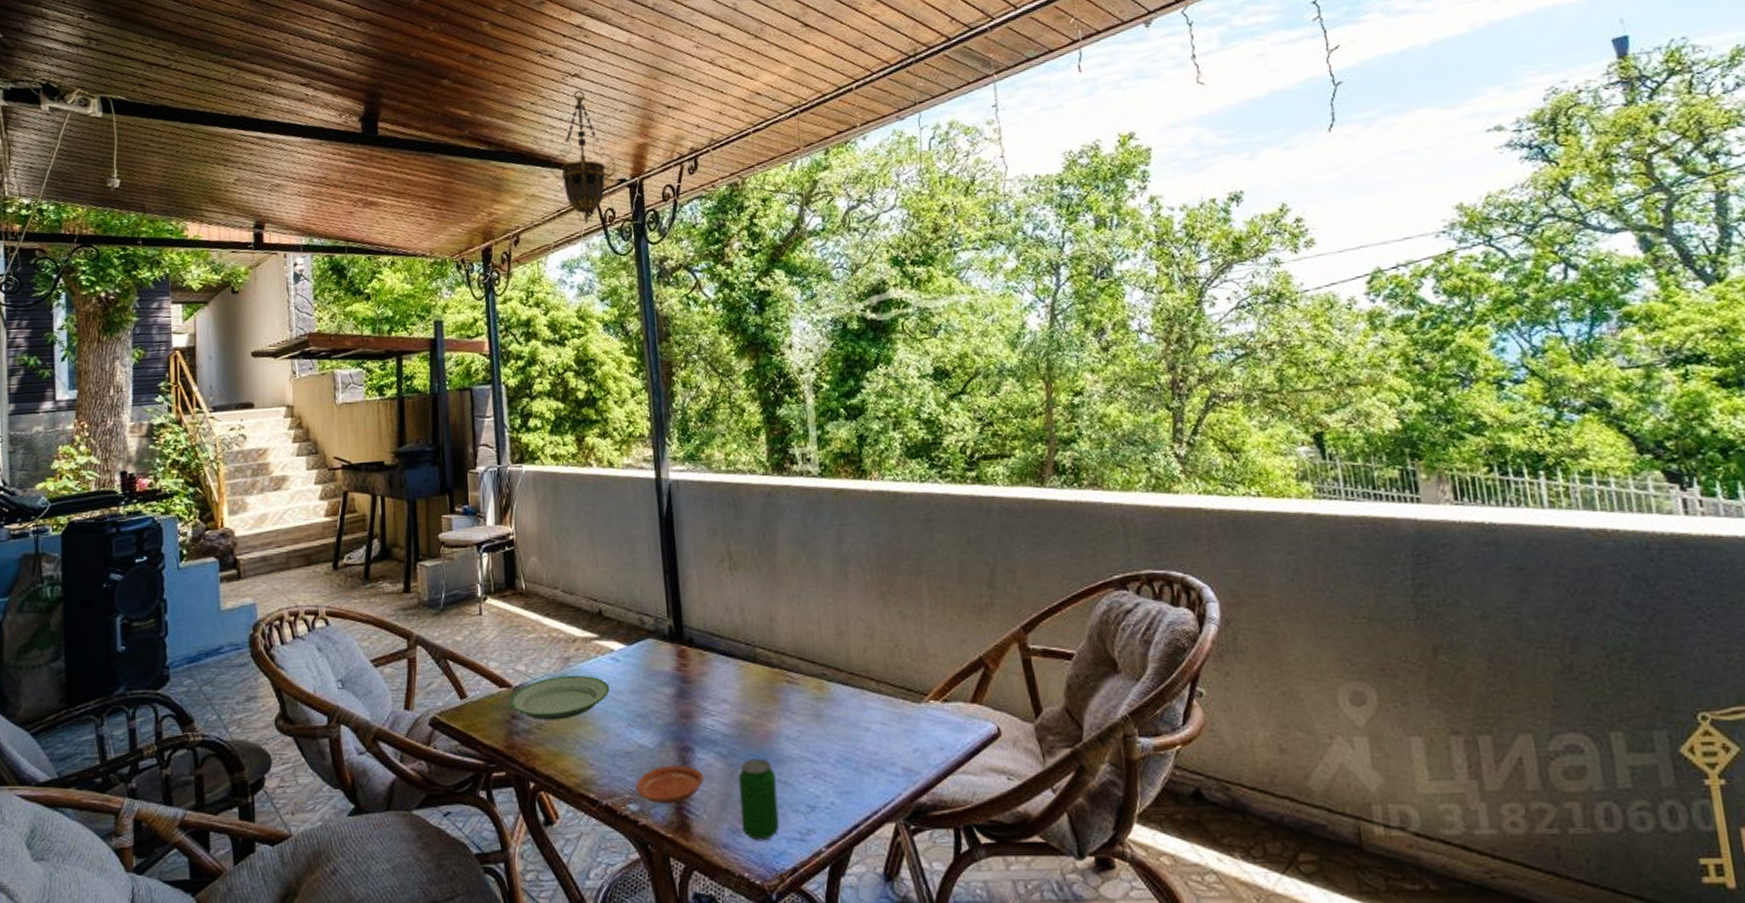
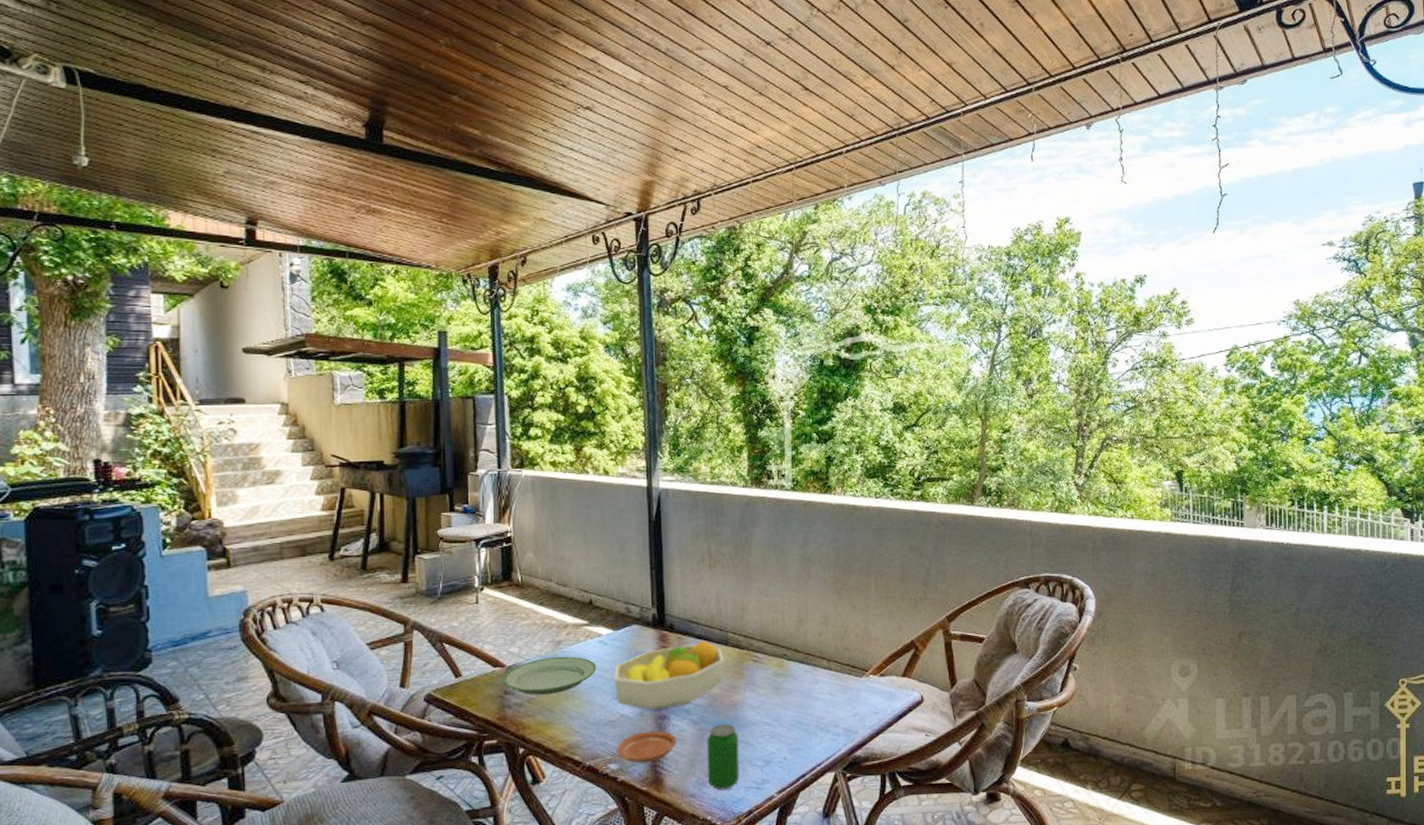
hanging lantern: present [551,90,615,224] -> none [560,123,623,251]
fruit bowl: none [628,655,754,740] -> present [613,639,725,710]

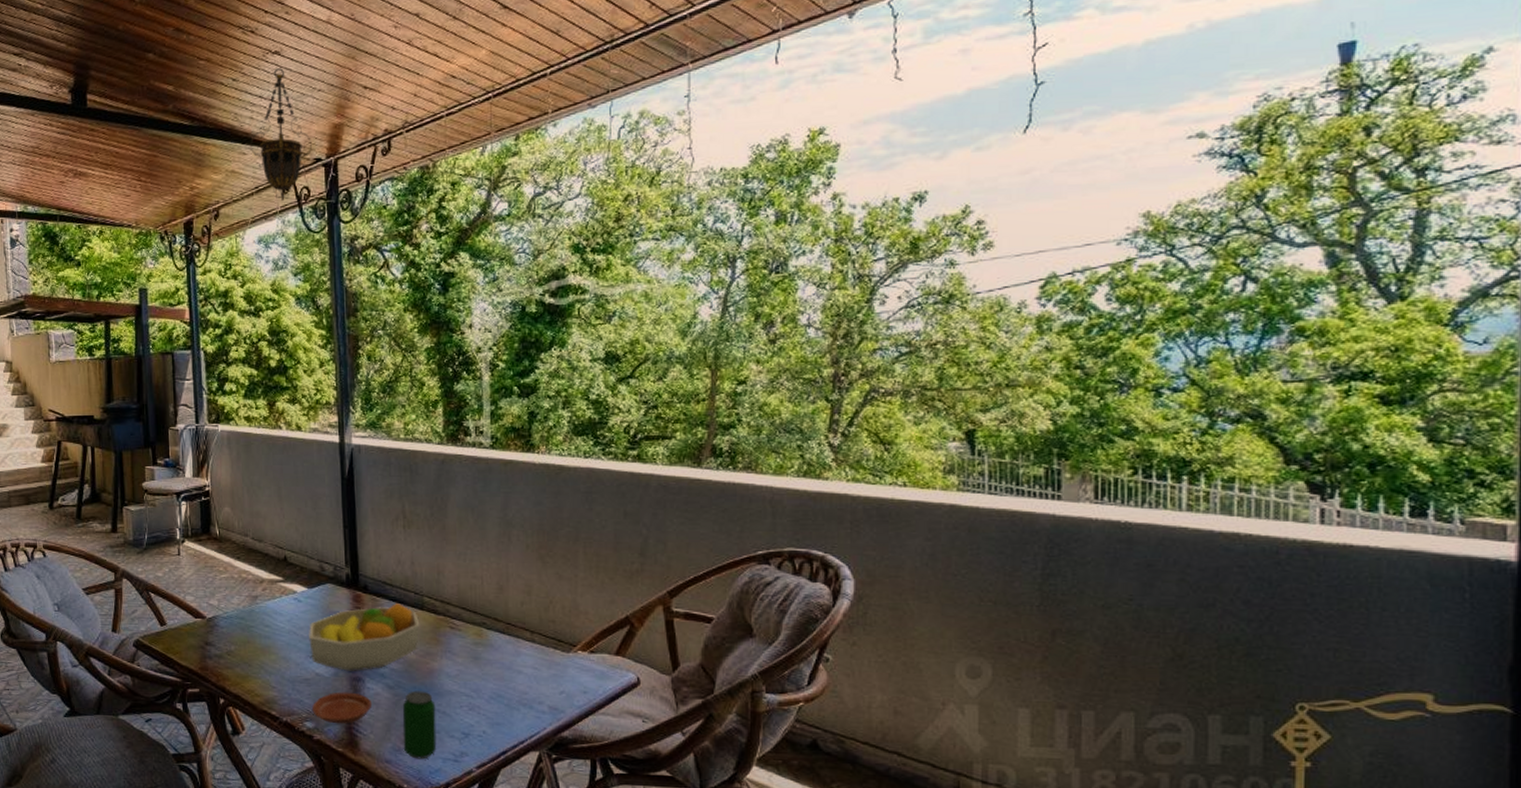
plate: present [502,656,597,695] -> none [203,611,292,648]
hanging lantern: none [560,123,623,251] -> present [250,68,312,201]

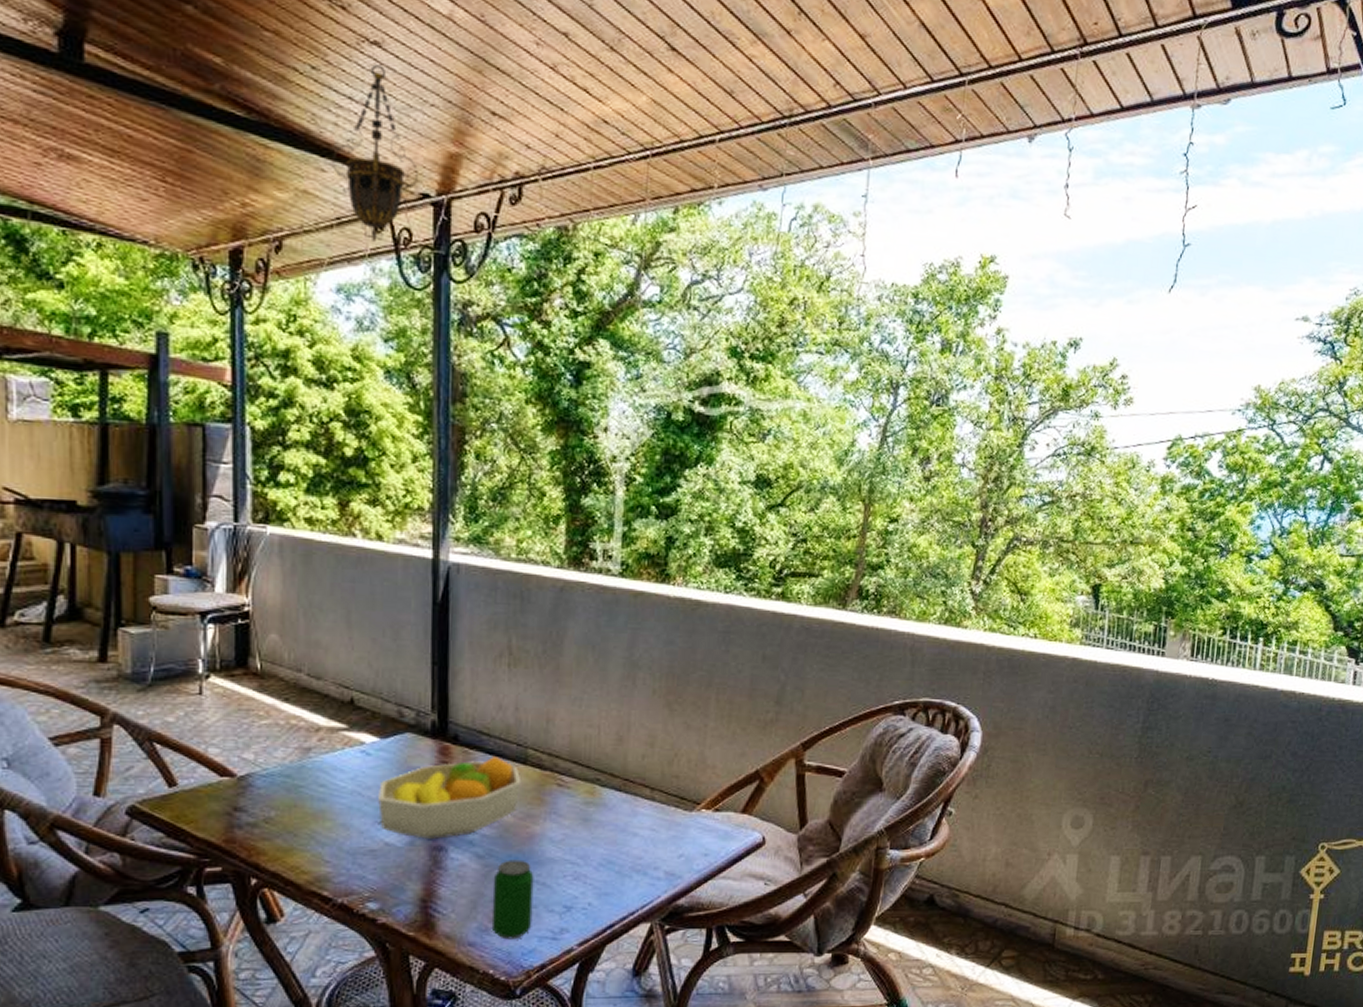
plate: present [312,692,373,724] -> none [378,864,456,903]

